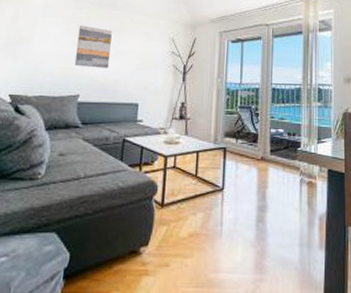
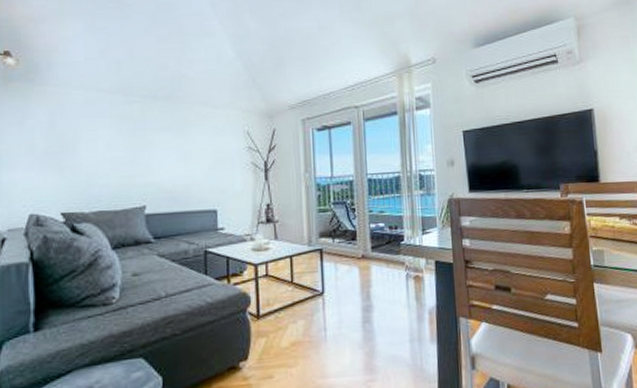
wall art: present [74,25,112,69] -> none [133,124,177,174]

